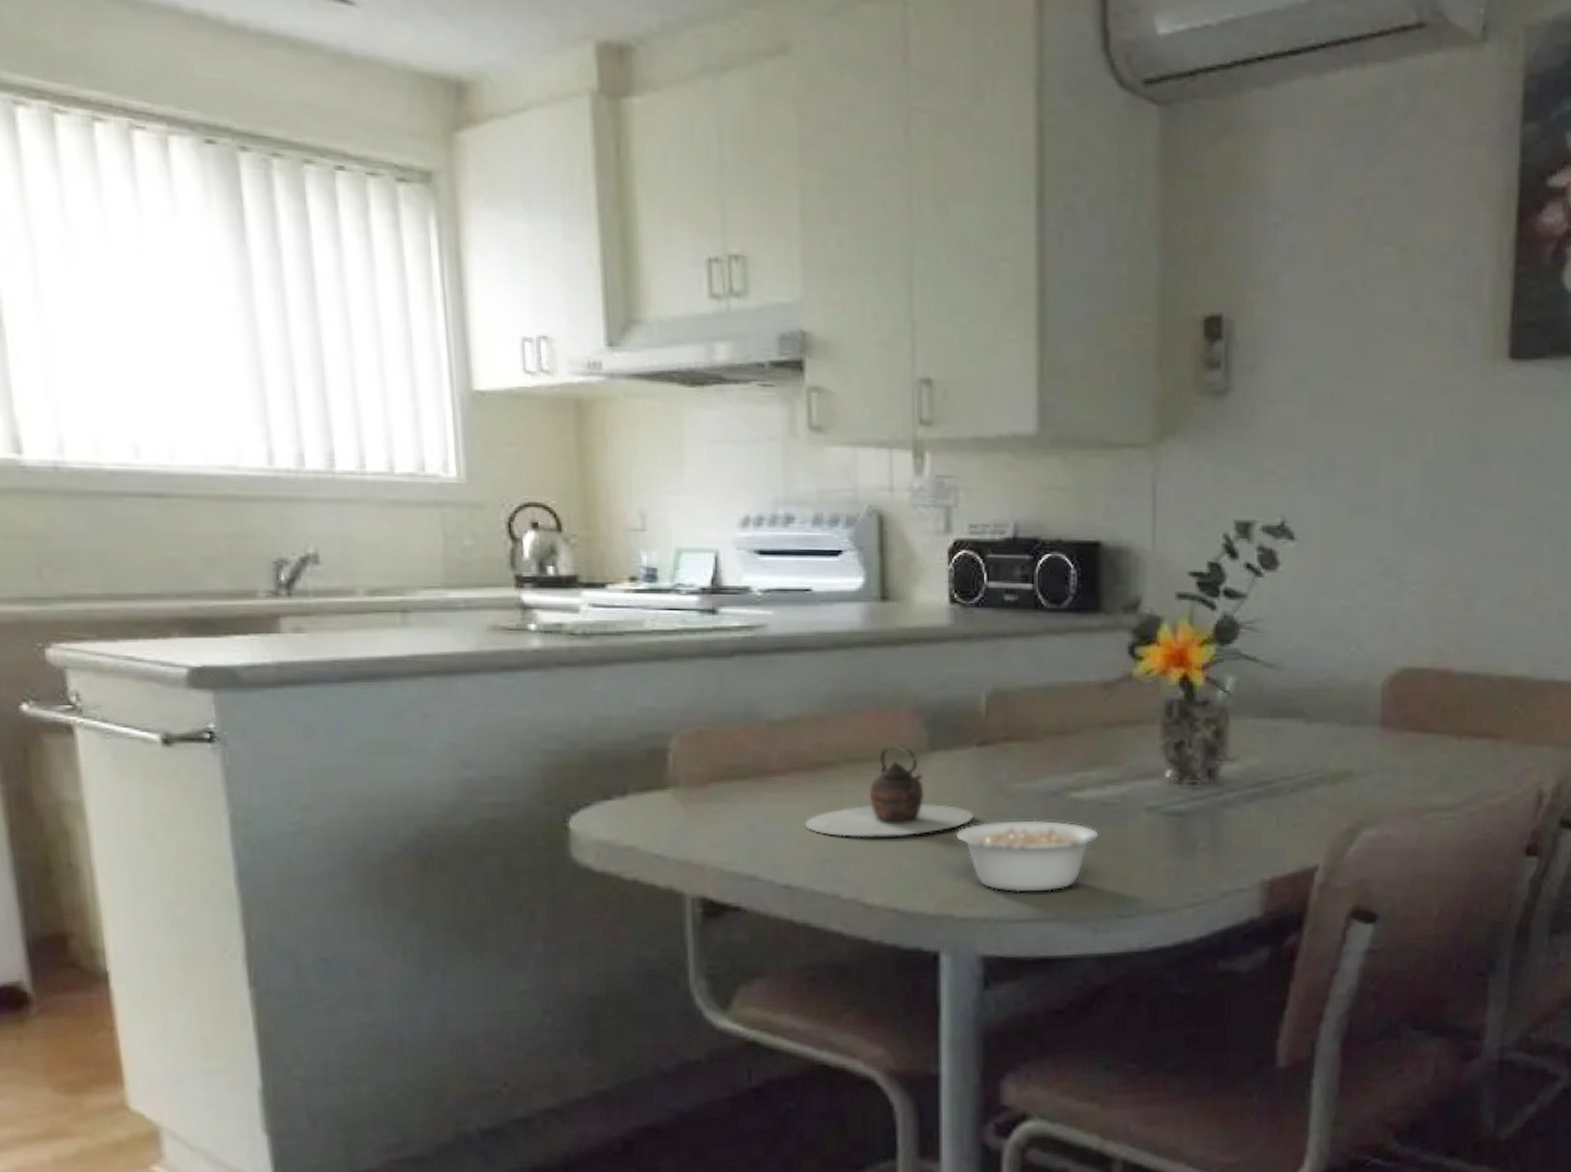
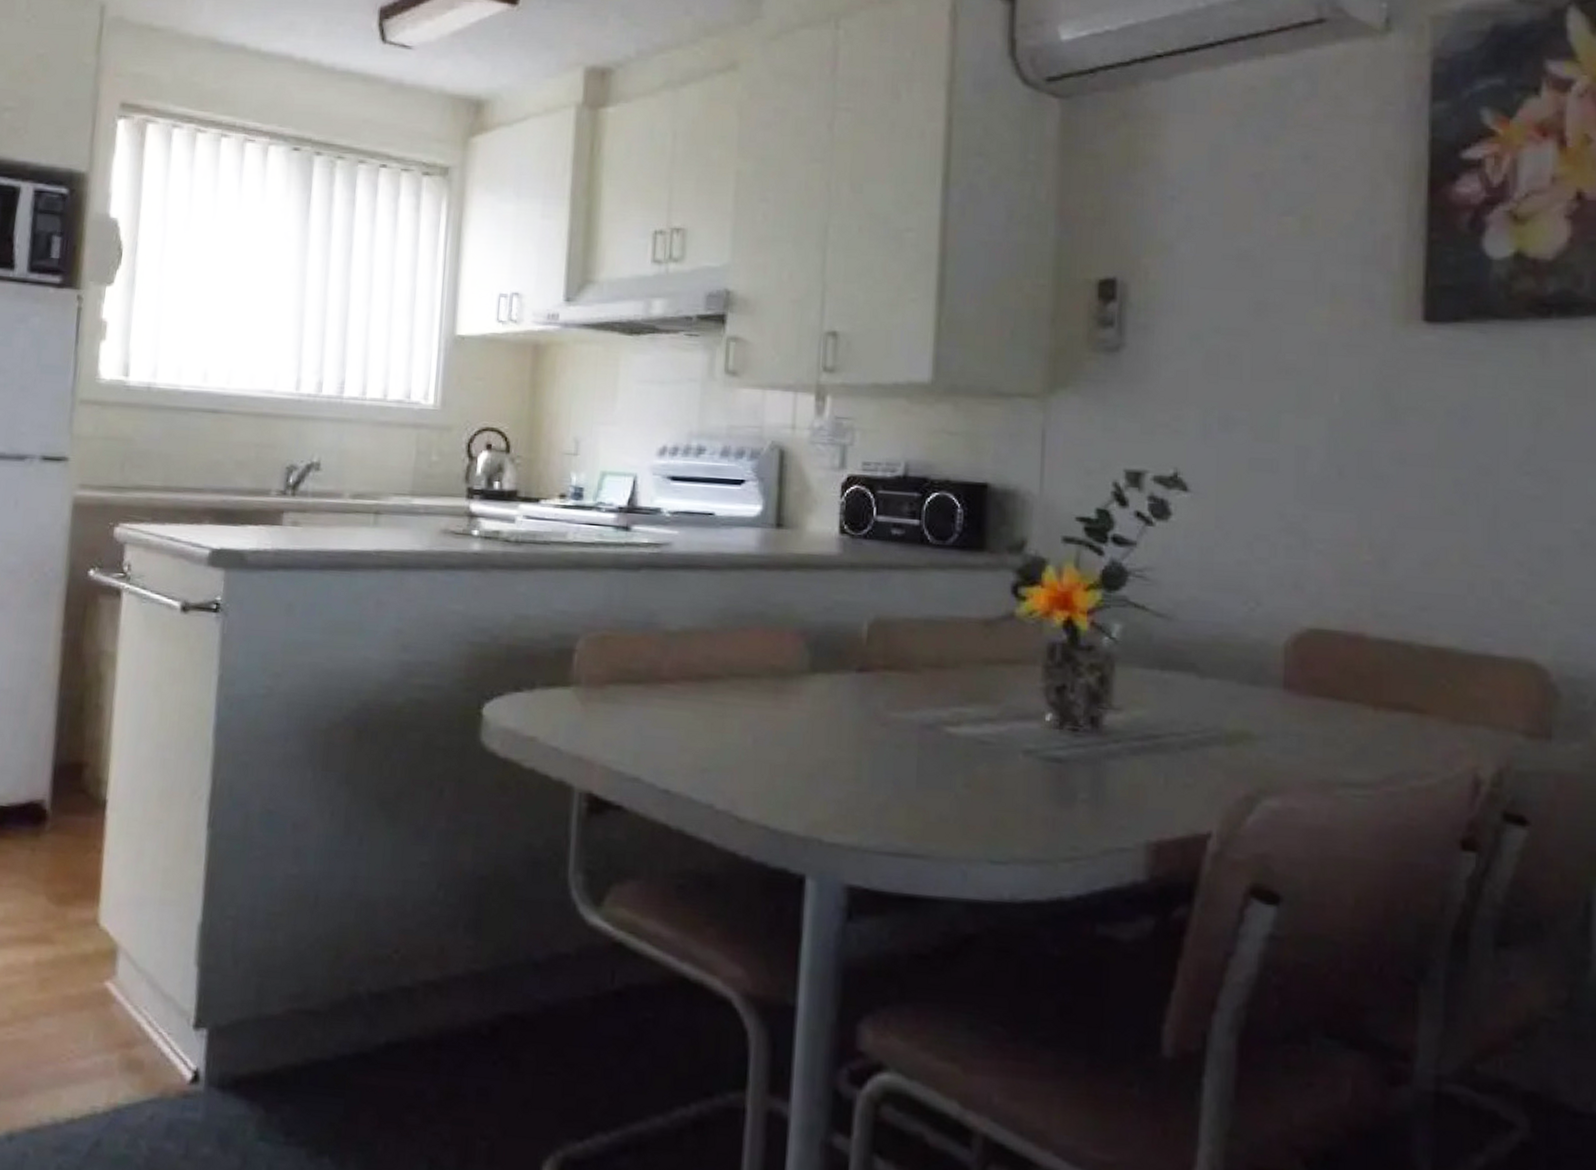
teapot: present [804,744,973,837] -> none [687,664,848,754]
legume: present [955,820,1099,893] -> none [829,748,973,827]

